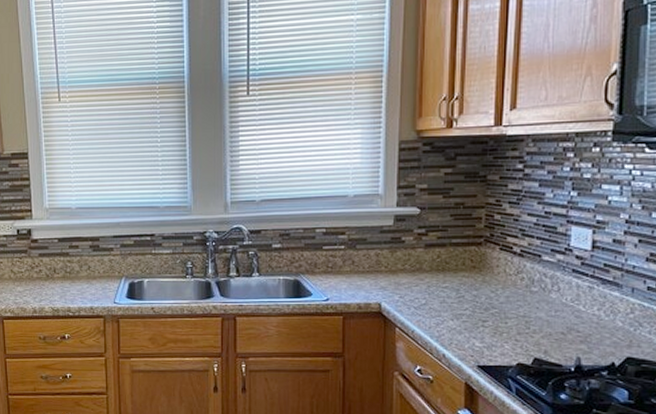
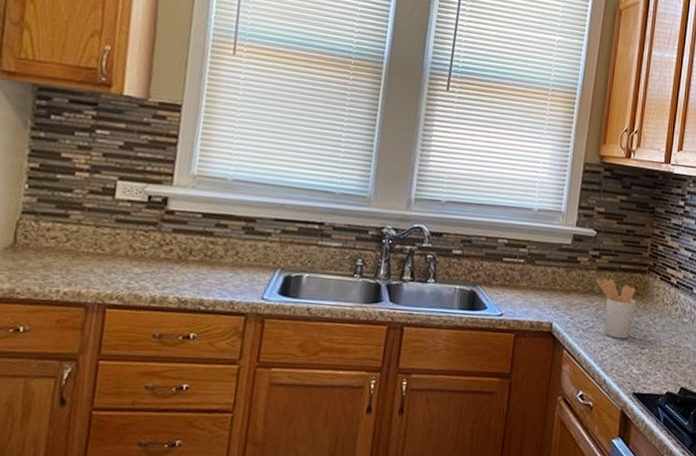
utensil holder: none [424,255,472,314] -> present [596,278,636,339]

